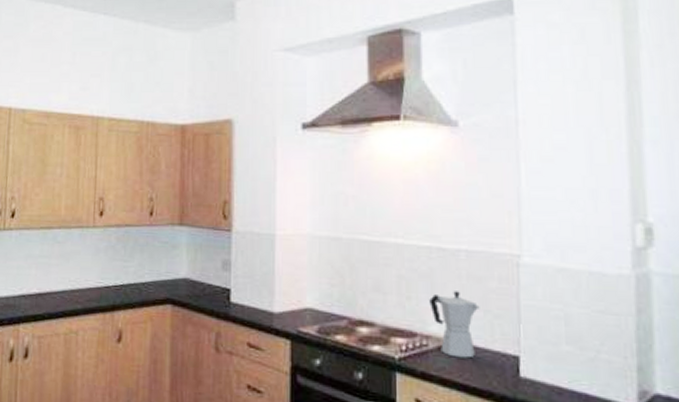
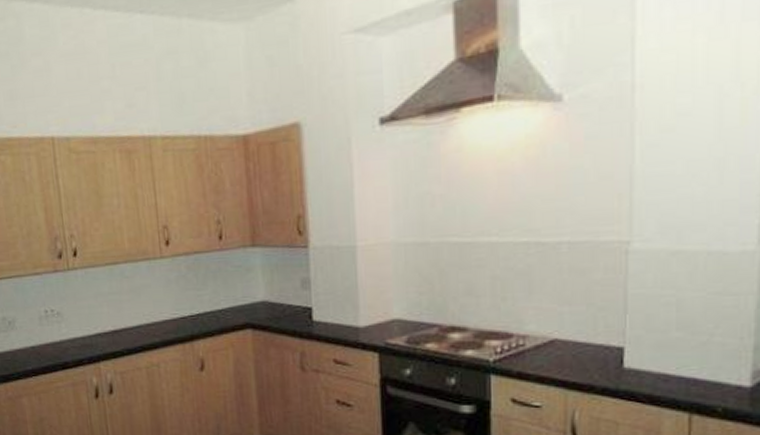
moka pot: present [429,291,480,359] -> none [527,286,582,355]

